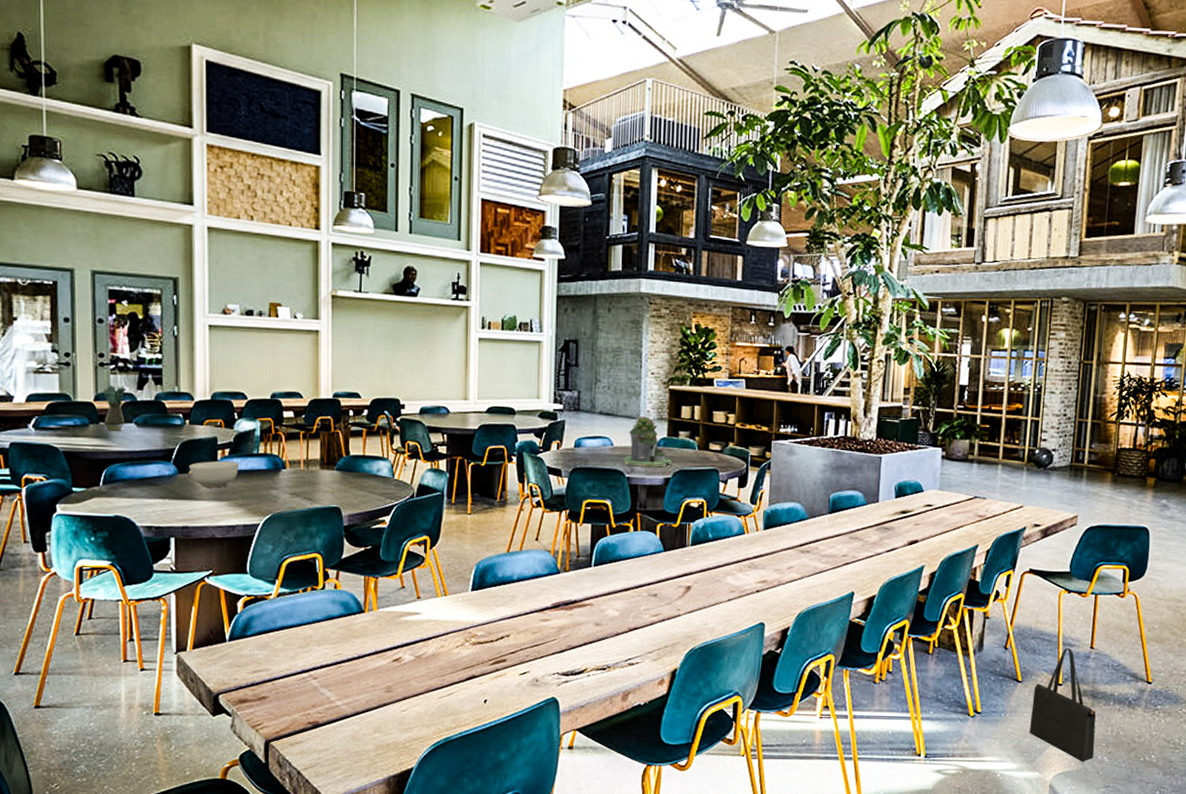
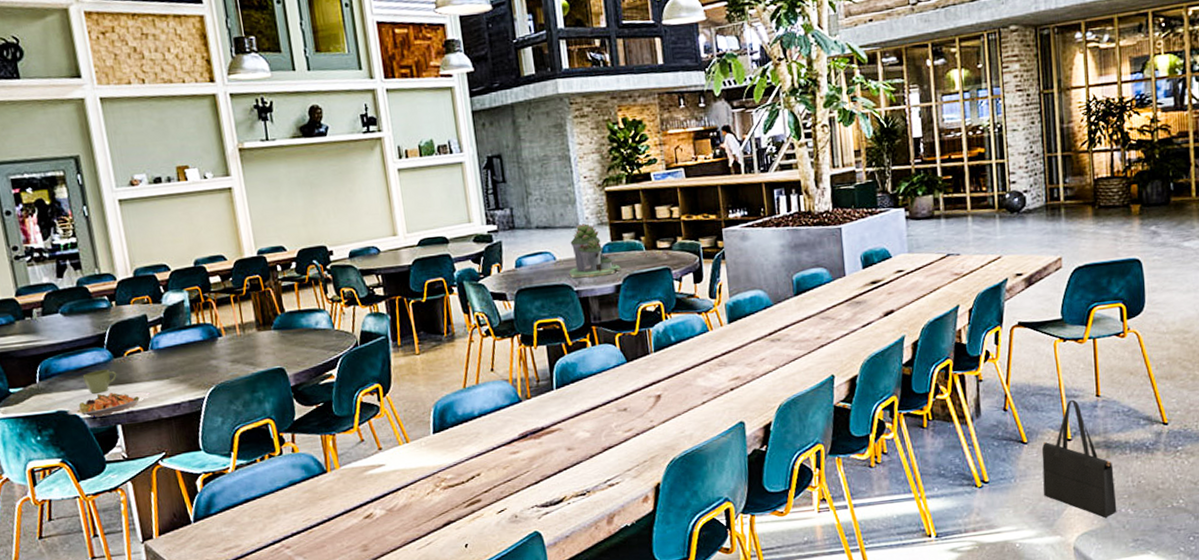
vase: present [102,384,126,431] -> none [22,276,51,325]
salad: none [124,504,209,527] -> present [67,391,151,417]
cup: none [145,483,179,506] -> present [82,369,117,395]
bowl: present [189,460,240,488] -> none [123,336,174,368]

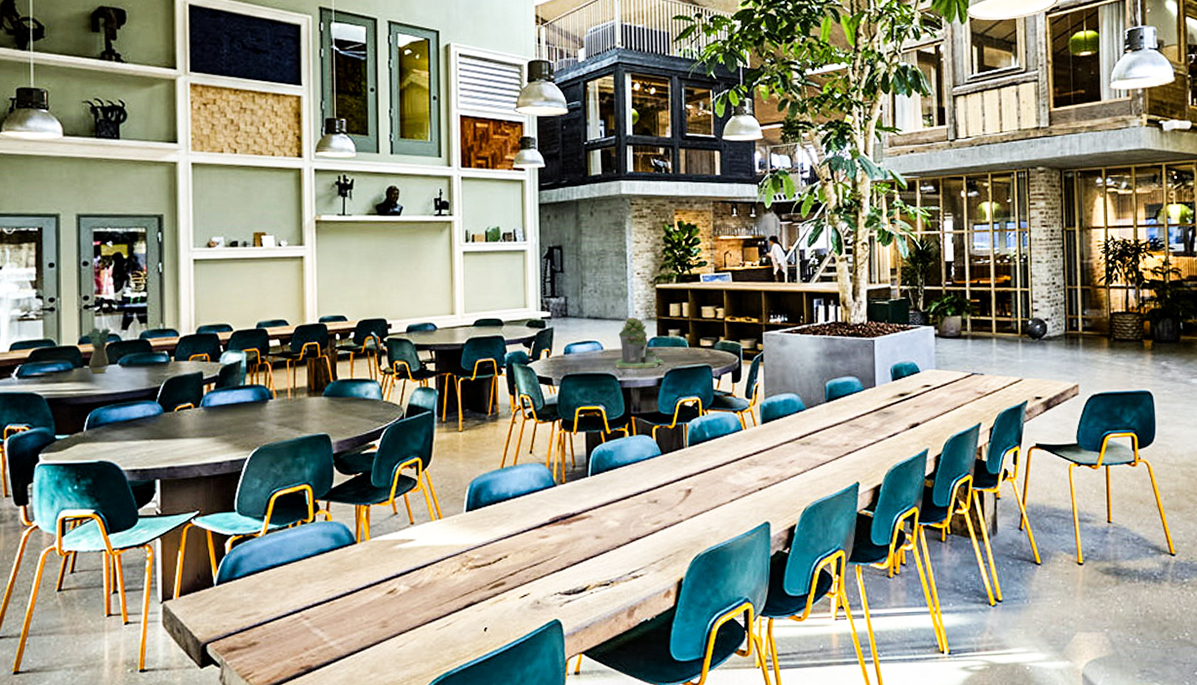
vase: none [22,276,51,325] -> present [86,326,111,374]
salad: present [67,391,151,417] -> none [108,446,195,470]
cup: present [82,369,117,395] -> none [130,423,164,448]
tote bag: present [1041,399,1117,518] -> none [1054,524,1125,647]

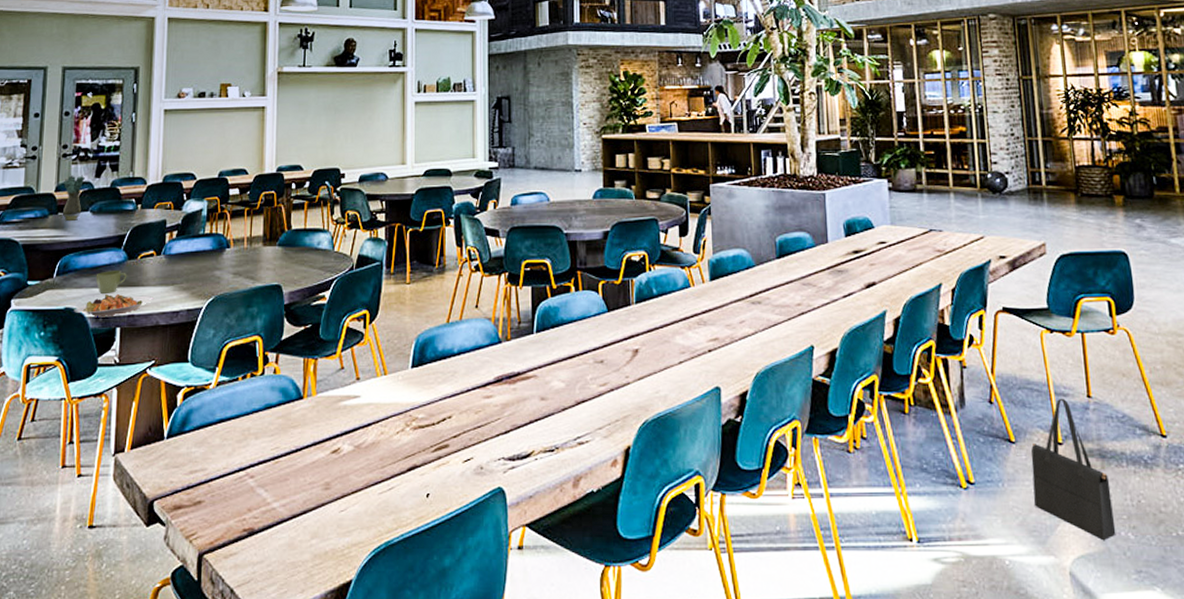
salad: none [108,446,195,470] -> present [74,293,155,318]
cup: none [130,423,164,448] -> present [96,270,127,295]
succulent planter: present [614,317,664,369] -> none [560,168,611,221]
tote bag: none [1054,524,1125,647] -> present [1031,398,1116,541]

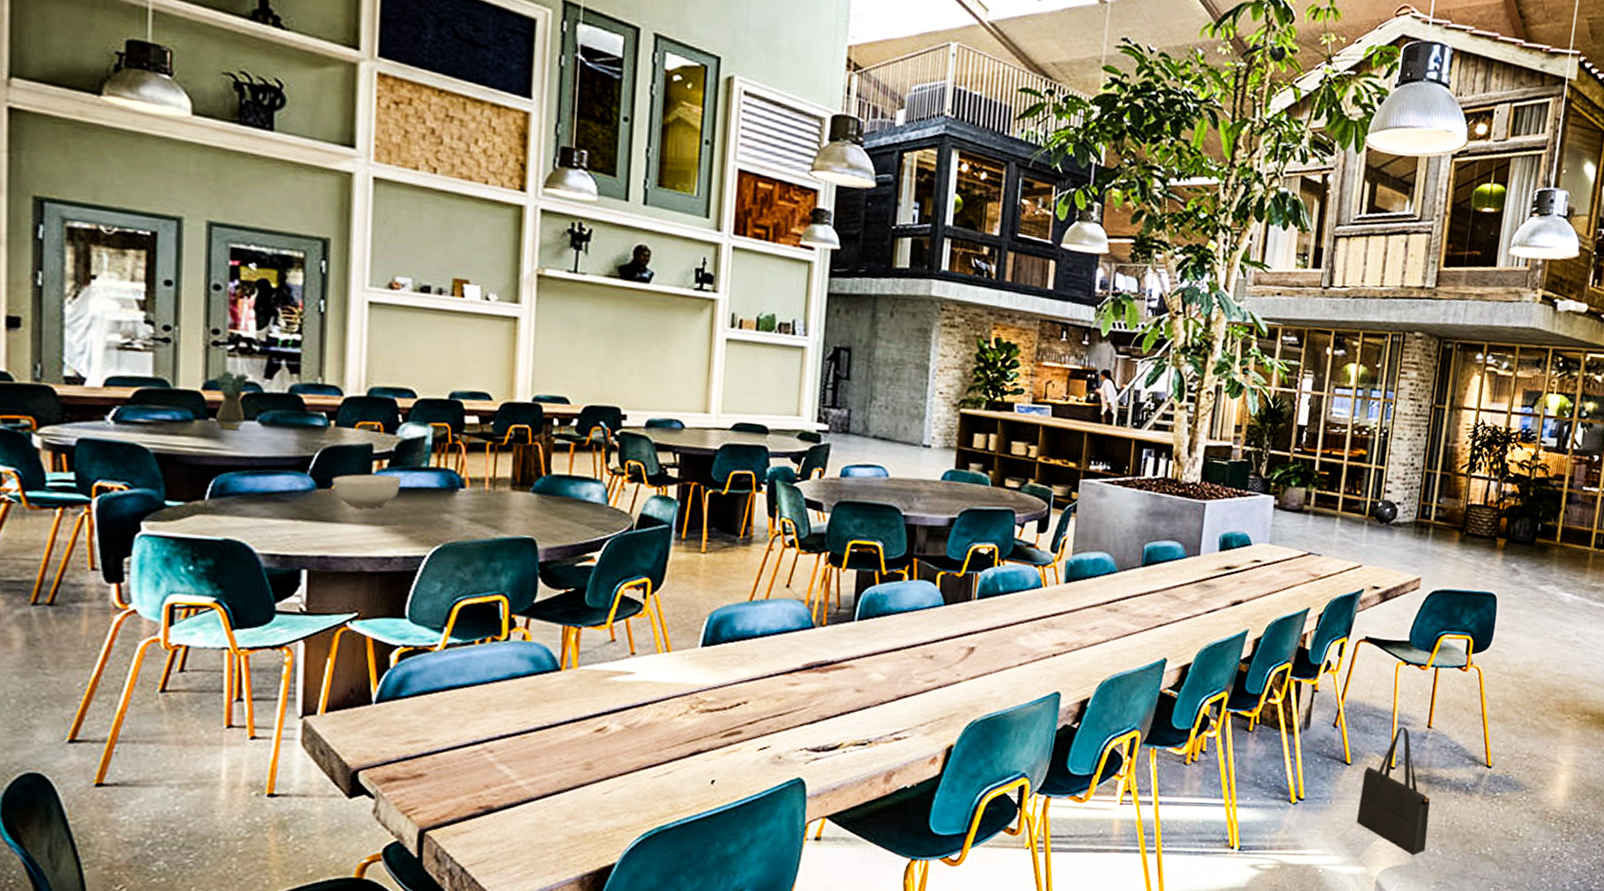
salad: present [74,293,155,318] -> none [237,527,357,556]
cup: present [96,270,127,295] -> none [269,499,316,528]
bowl: none [138,243,186,272] -> present [331,474,402,509]

